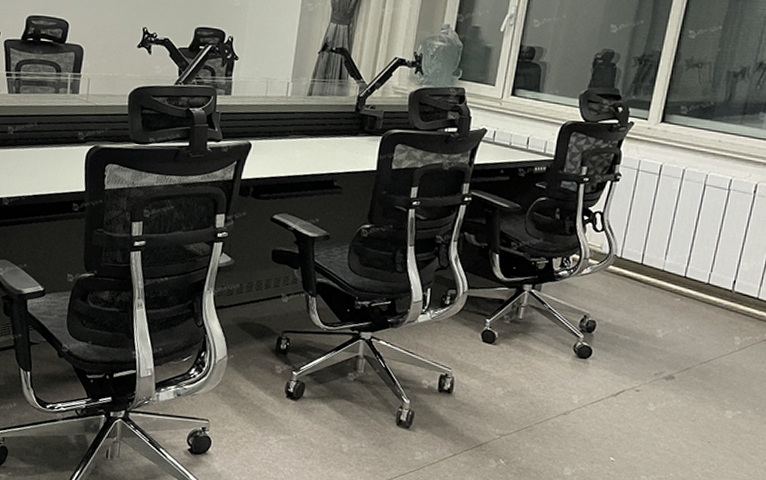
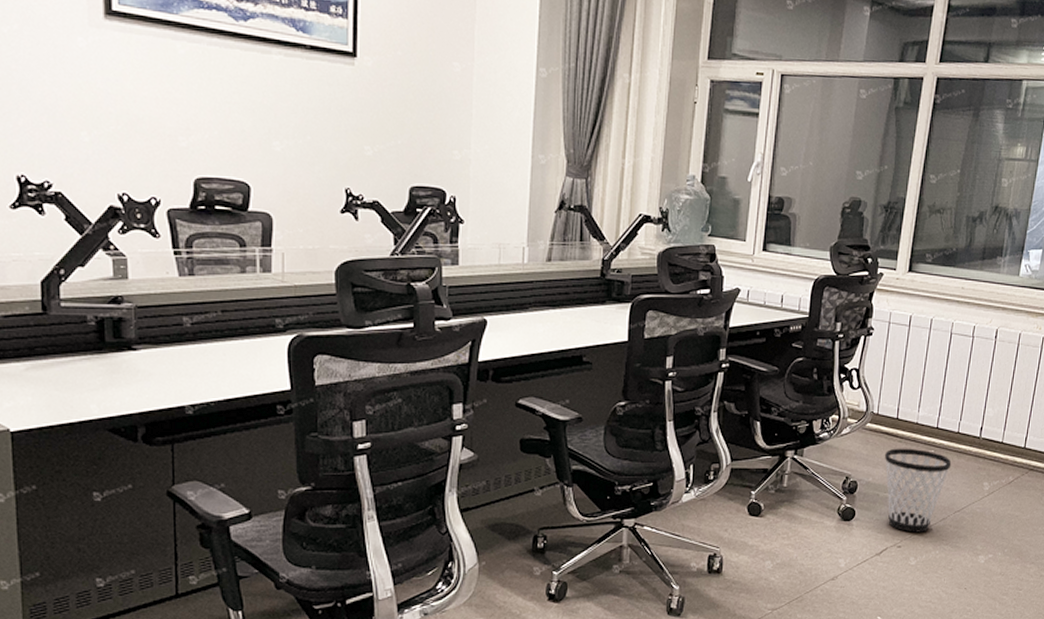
wastebasket: none [626,292,699,379] -> present [884,448,952,533]

